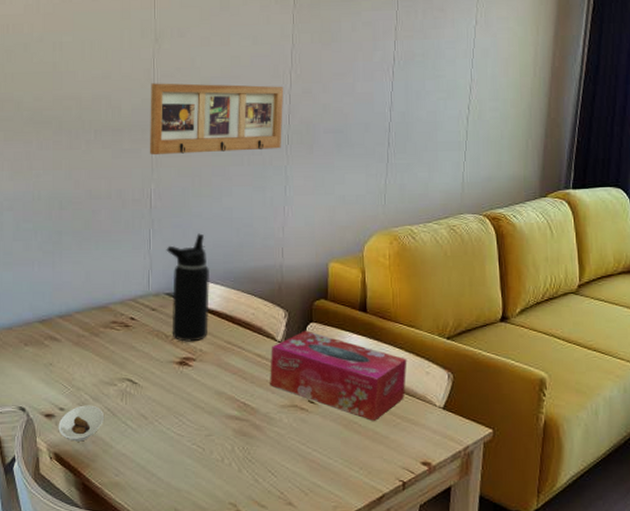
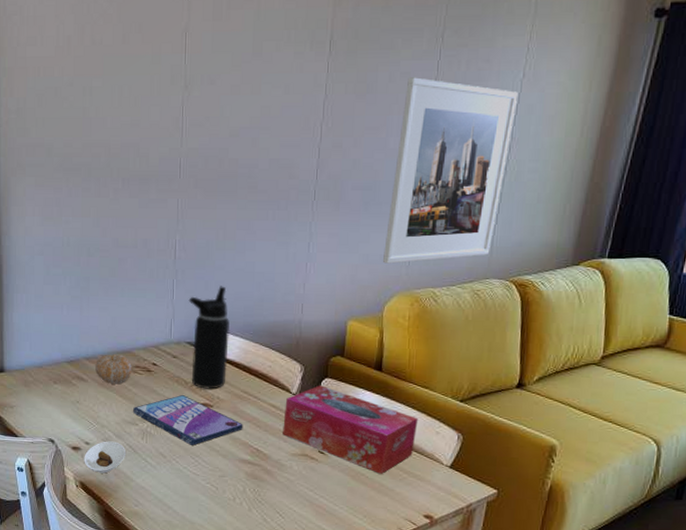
fruit: none [69,310,108,343] -> present [95,354,132,385]
video game case: none [111,350,228,404] -> present [133,395,243,445]
picture frame: present [149,83,284,156] -> none [175,132,314,207]
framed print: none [359,26,473,204] -> present [383,77,519,264]

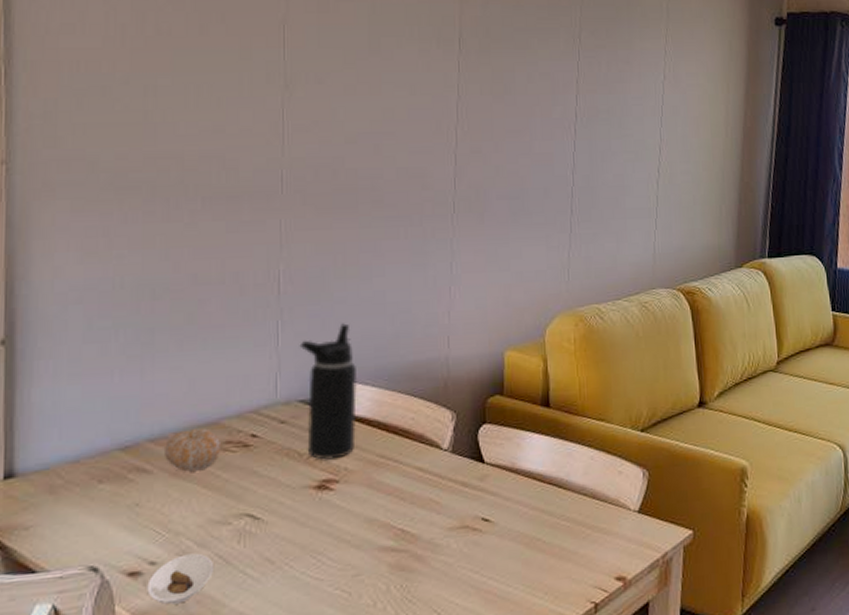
video game case: present [133,395,243,445] -> none [224,472,382,540]
tissue box: present [283,385,419,474] -> none [434,434,597,535]
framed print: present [383,77,519,264] -> none [539,78,662,281]

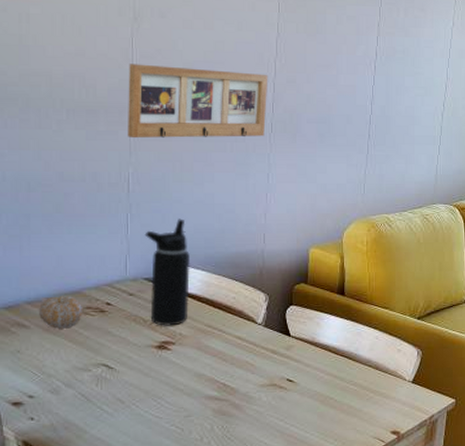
saucer: present [147,553,215,605] -> none [27,391,78,429]
picture frame: none [276,139,449,228] -> present [127,63,268,139]

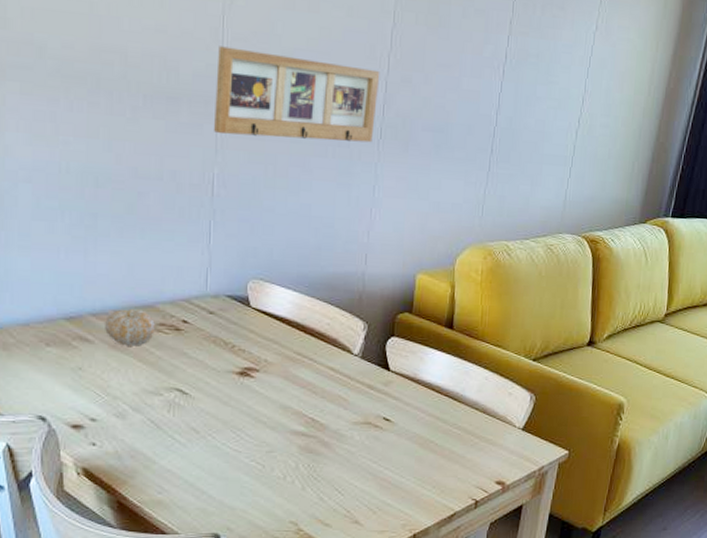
water bottle: present [144,219,191,326] -> none [229,230,281,351]

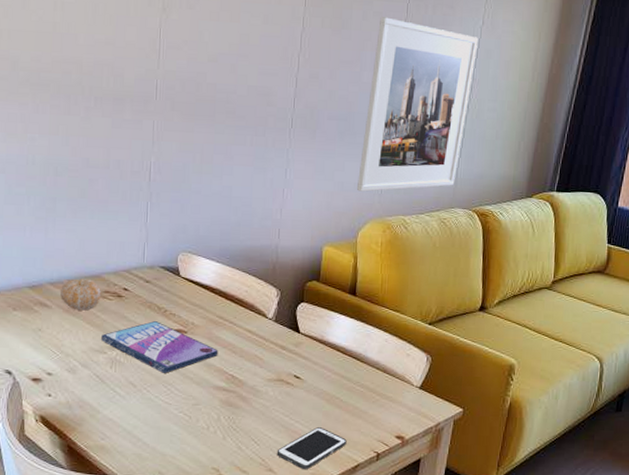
video game case: none [156,358,296,417] -> present [101,321,218,373]
picture frame: present [213,46,380,143] -> none [150,54,291,132]
cell phone: none [363,474,442,521] -> present [276,427,347,470]
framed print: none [455,15,592,214] -> present [357,17,479,192]

